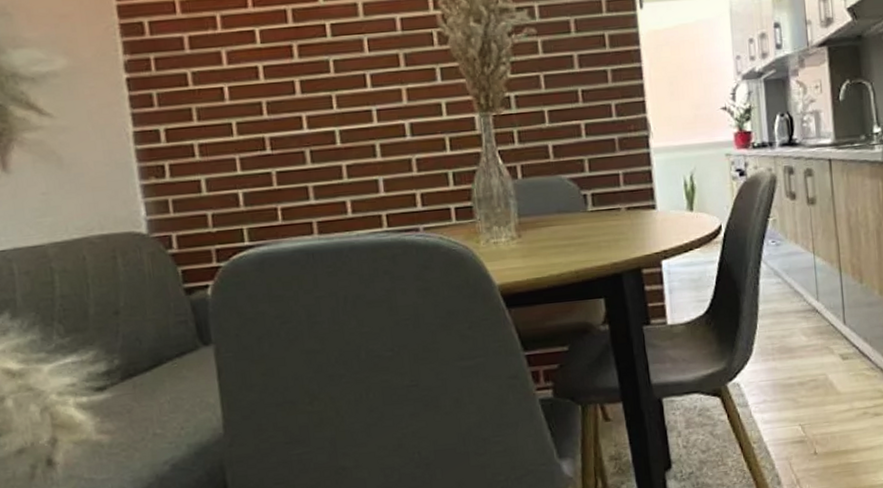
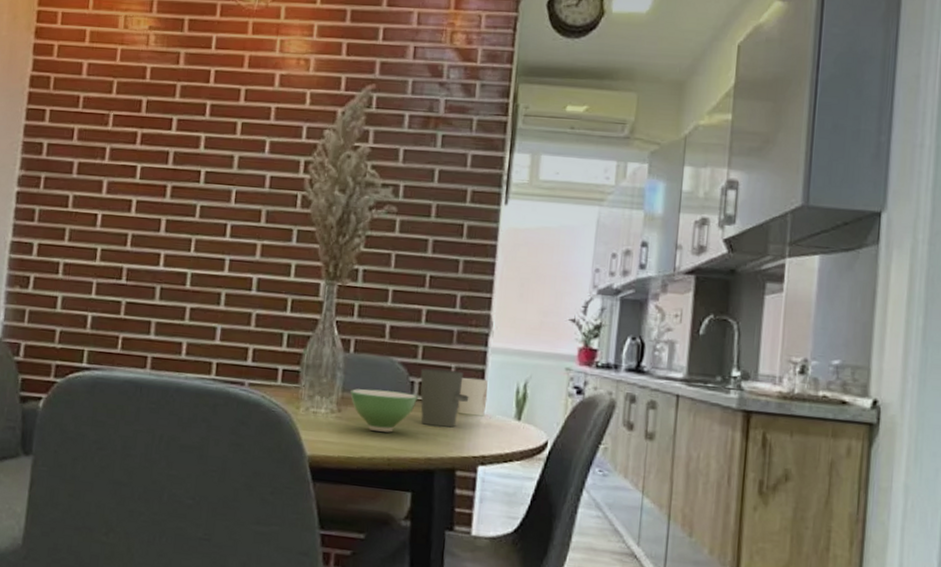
bowl: none [525,206,594,249] -> present [349,388,419,433]
cup: none [590,176,642,234] -> present [420,368,469,428]
mug: none [630,179,659,216] -> present [458,377,488,416]

